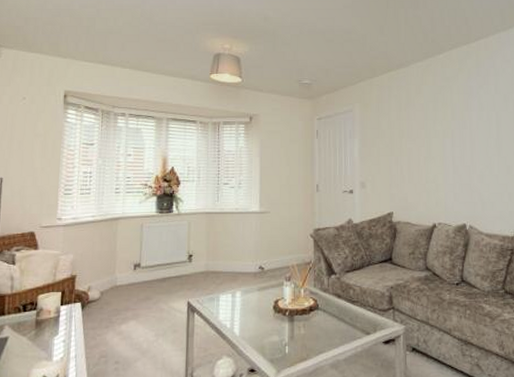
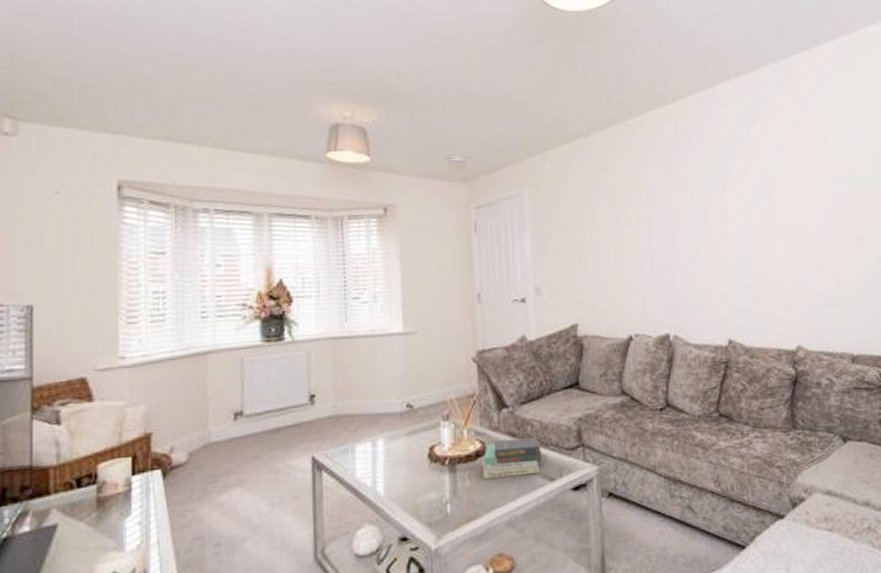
books: none [314,299,360,329] -> present [482,437,541,479]

